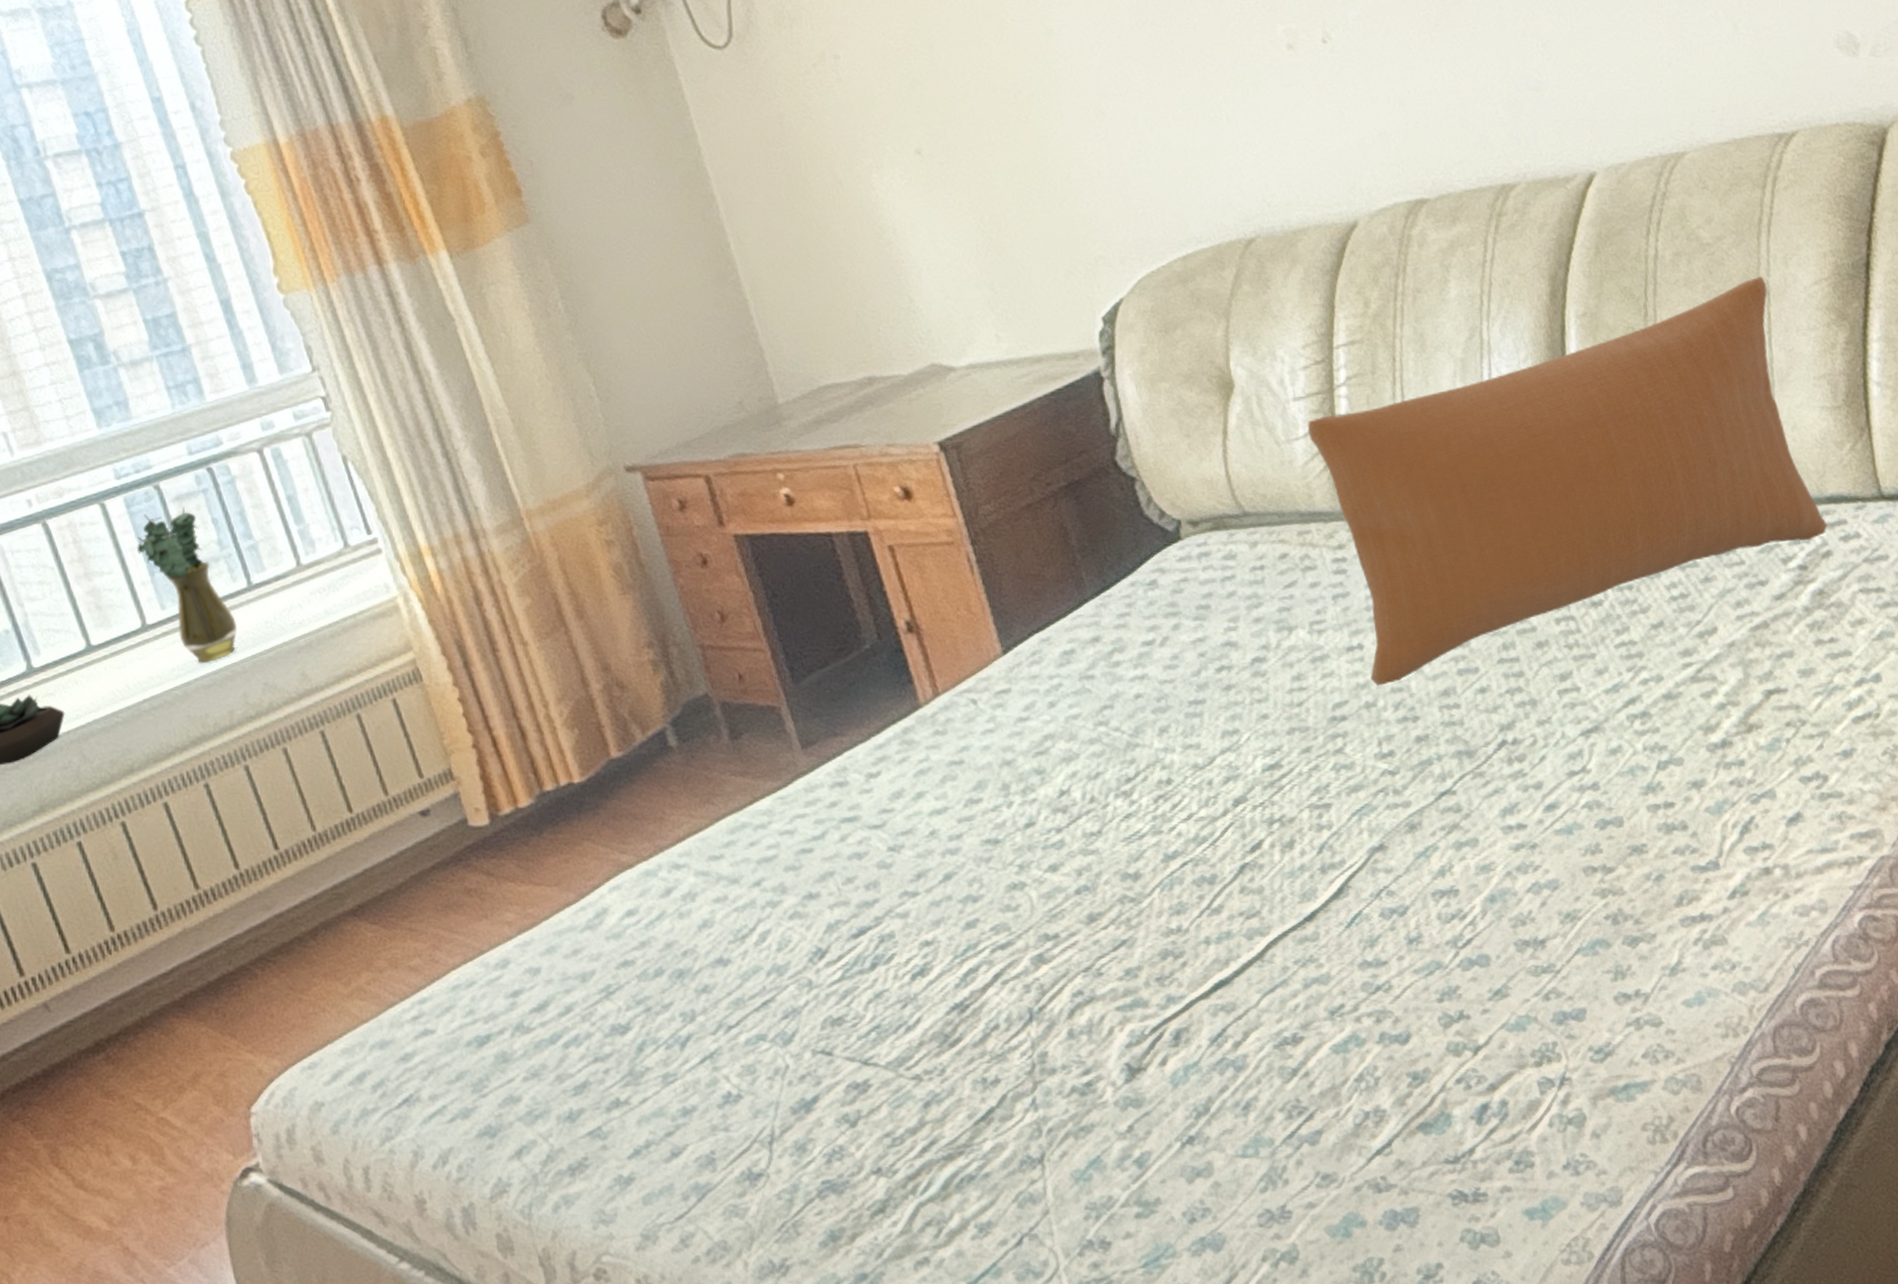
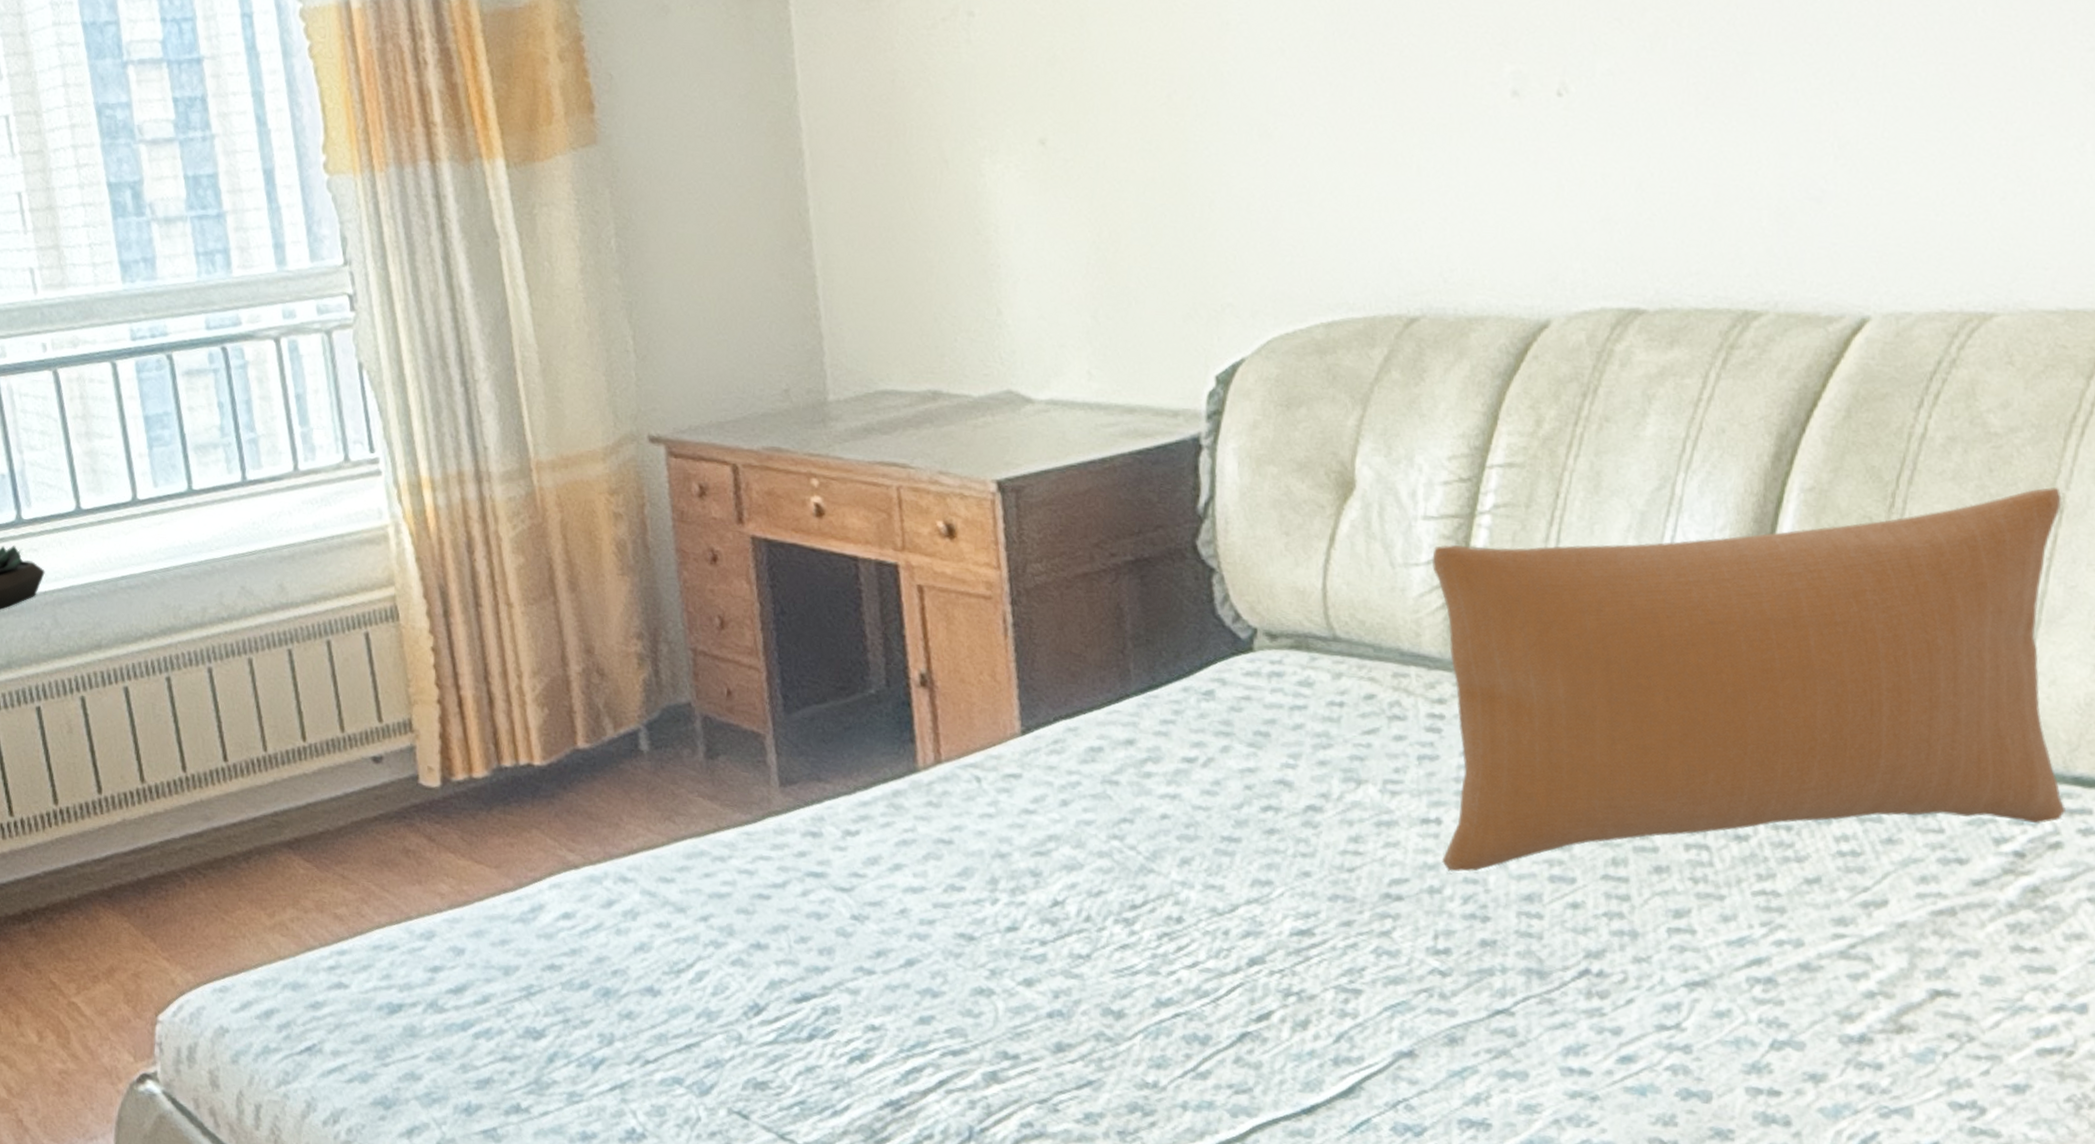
vase: present [137,507,238,663] -> none [140,383,225,552]

